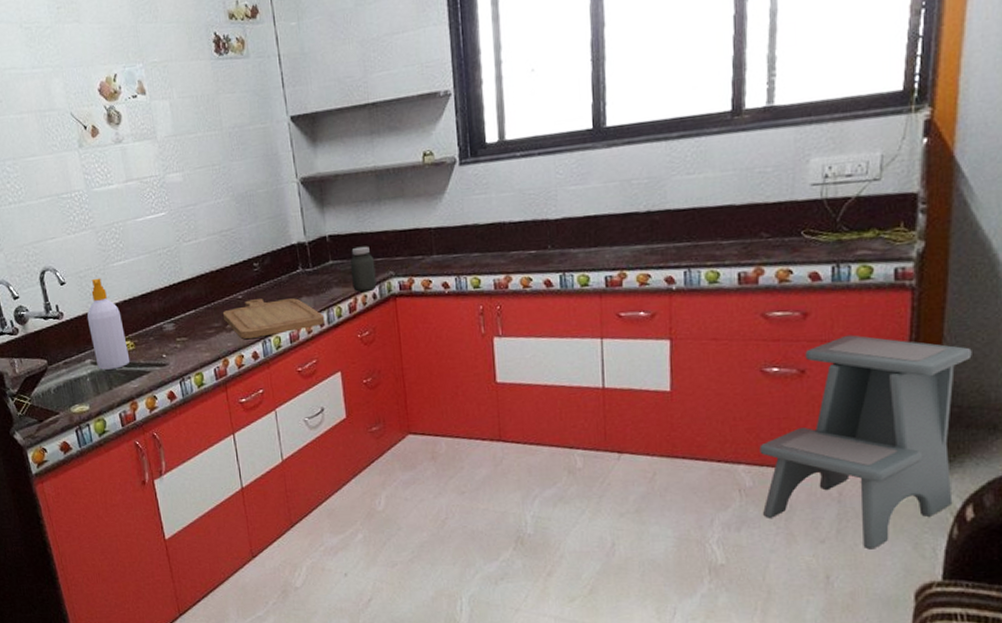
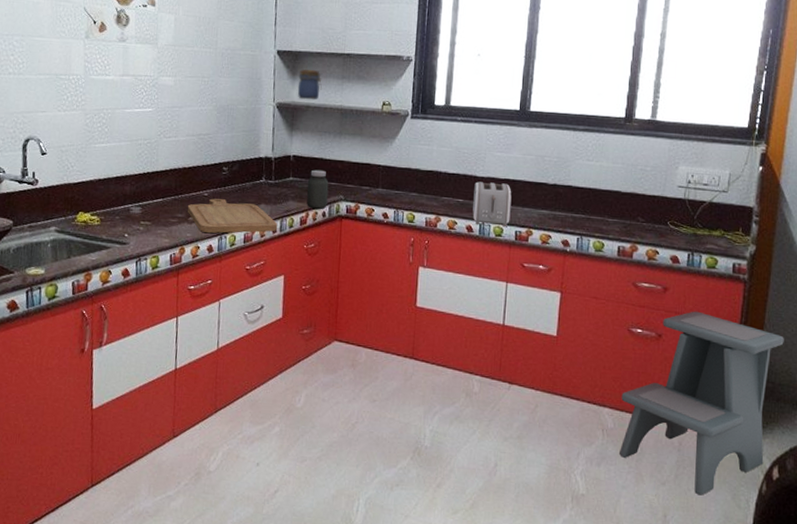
soap bottle: present [86,278,131,370] -> none [60,154,94,240]
jar: none [320,130,349,169] -> present [297,69,322,100]
toaster: none [547,221,597,278] -> present [472,181,512,228]

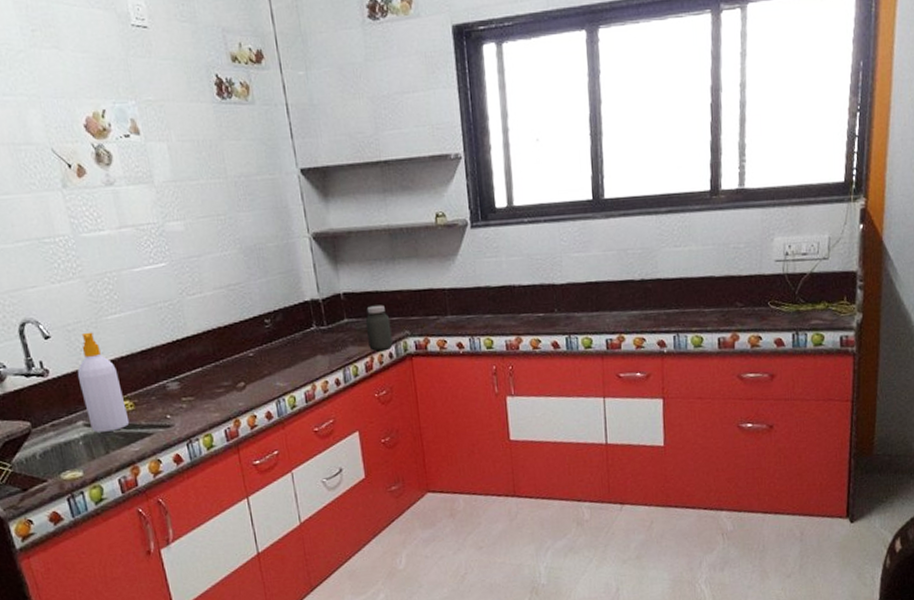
soap bottle: none [60,154,94,240] -> present [77,332,130,433]
chopping board: present [187,198,278,234] -> none [232,356,342,399]
jar: present [297,69,322,100] -> none [332,186,362,225]
toaster: present [472,181,512,228] -> none [554,287,599,340]
step stool: present [619,311,784,496] -> none [738,394,898,581]

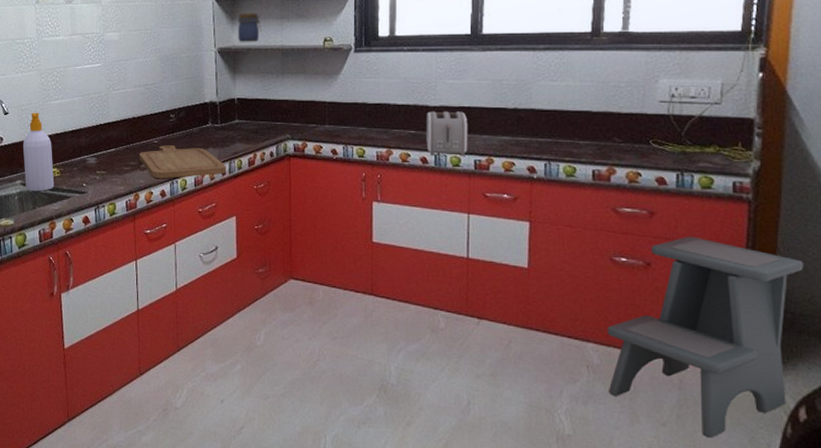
chopping board: none [232,356,342,399] -> present [138,145,227,179]
jar: none [332,186,362,225] -> present [237,12,261,43]
jar: present [365,304,393,351] -> none [253,111,275,149]
toaster: none [554,287,599,340] -> present [426,111,468,157]
step stool: none [738,394,898,581] -> present [607,236,804,438]

